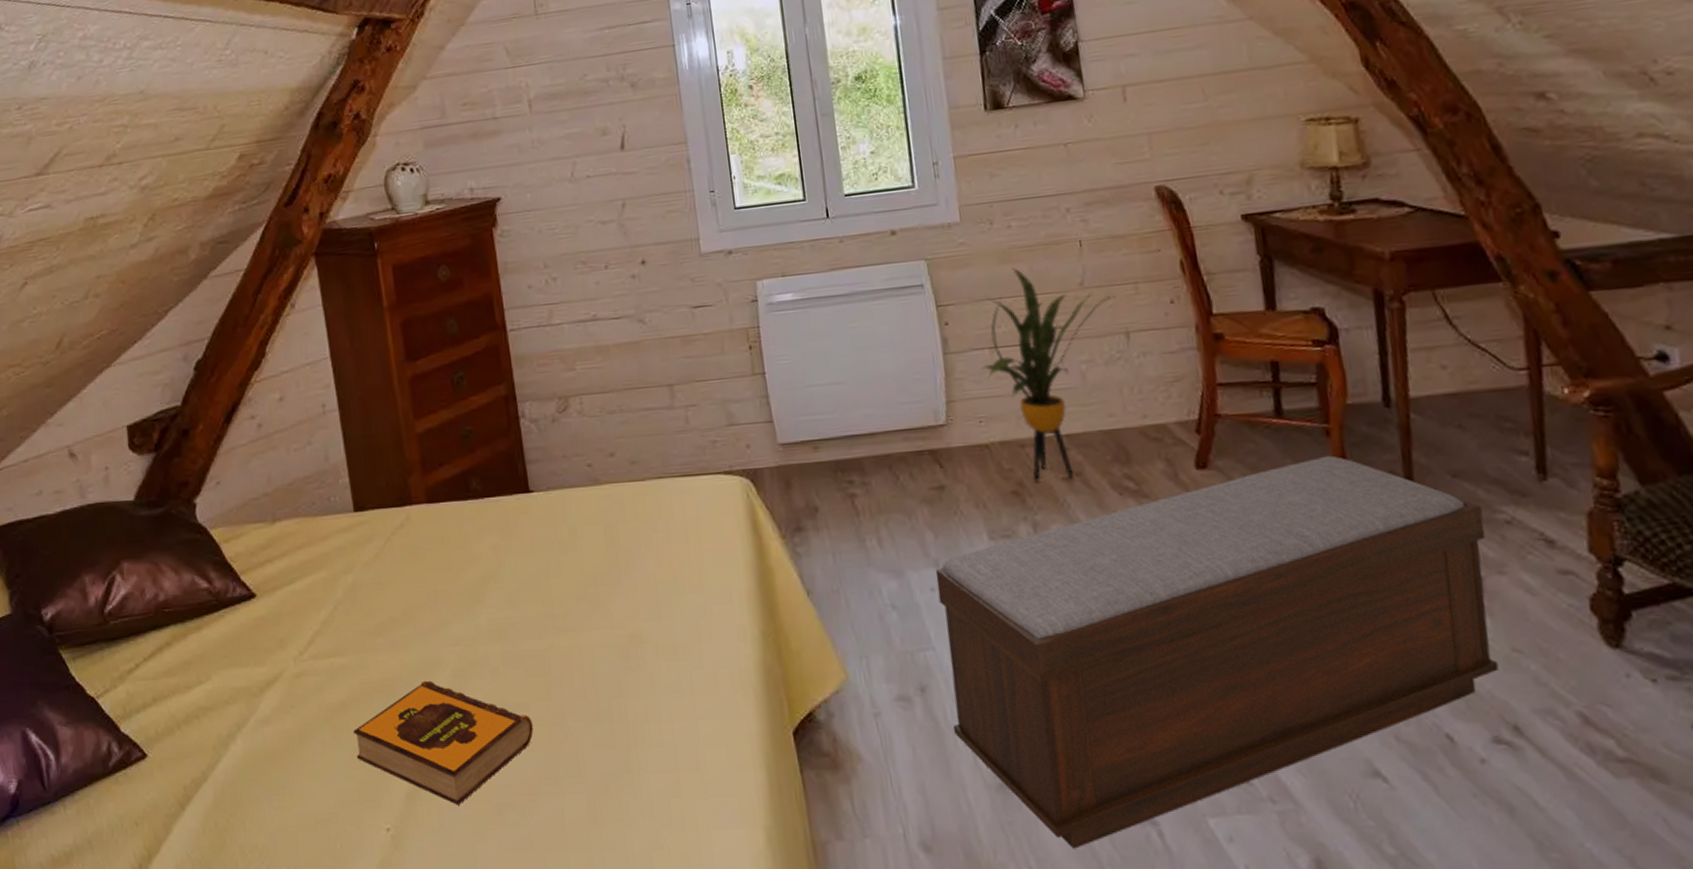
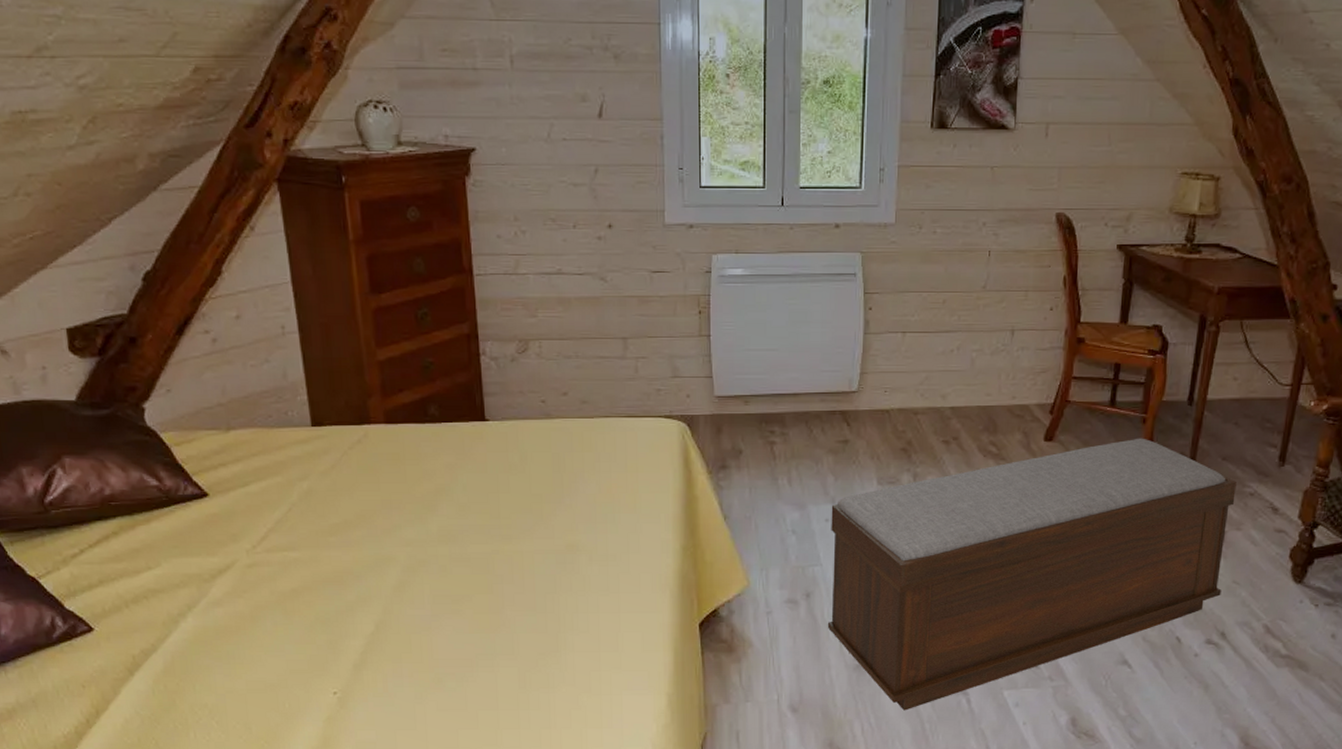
hardback book: present [353,680,534,805] -> none [305,574,475,674]
house plant: present [982,267,1115,481] -> none [894,267,1009,442]

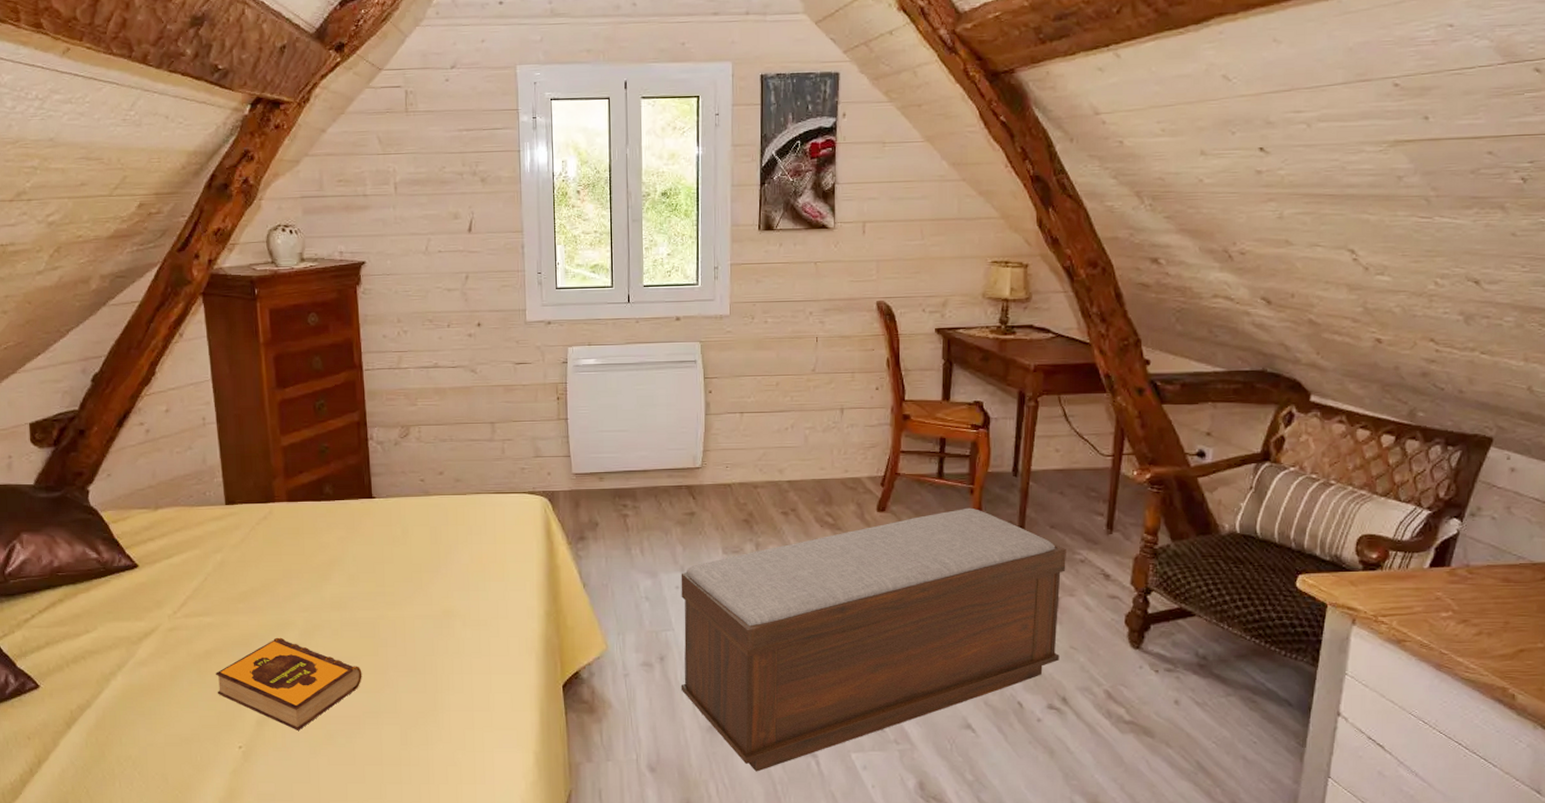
hardback book: none [305,574,475,674] -> present [216,637,362,730]

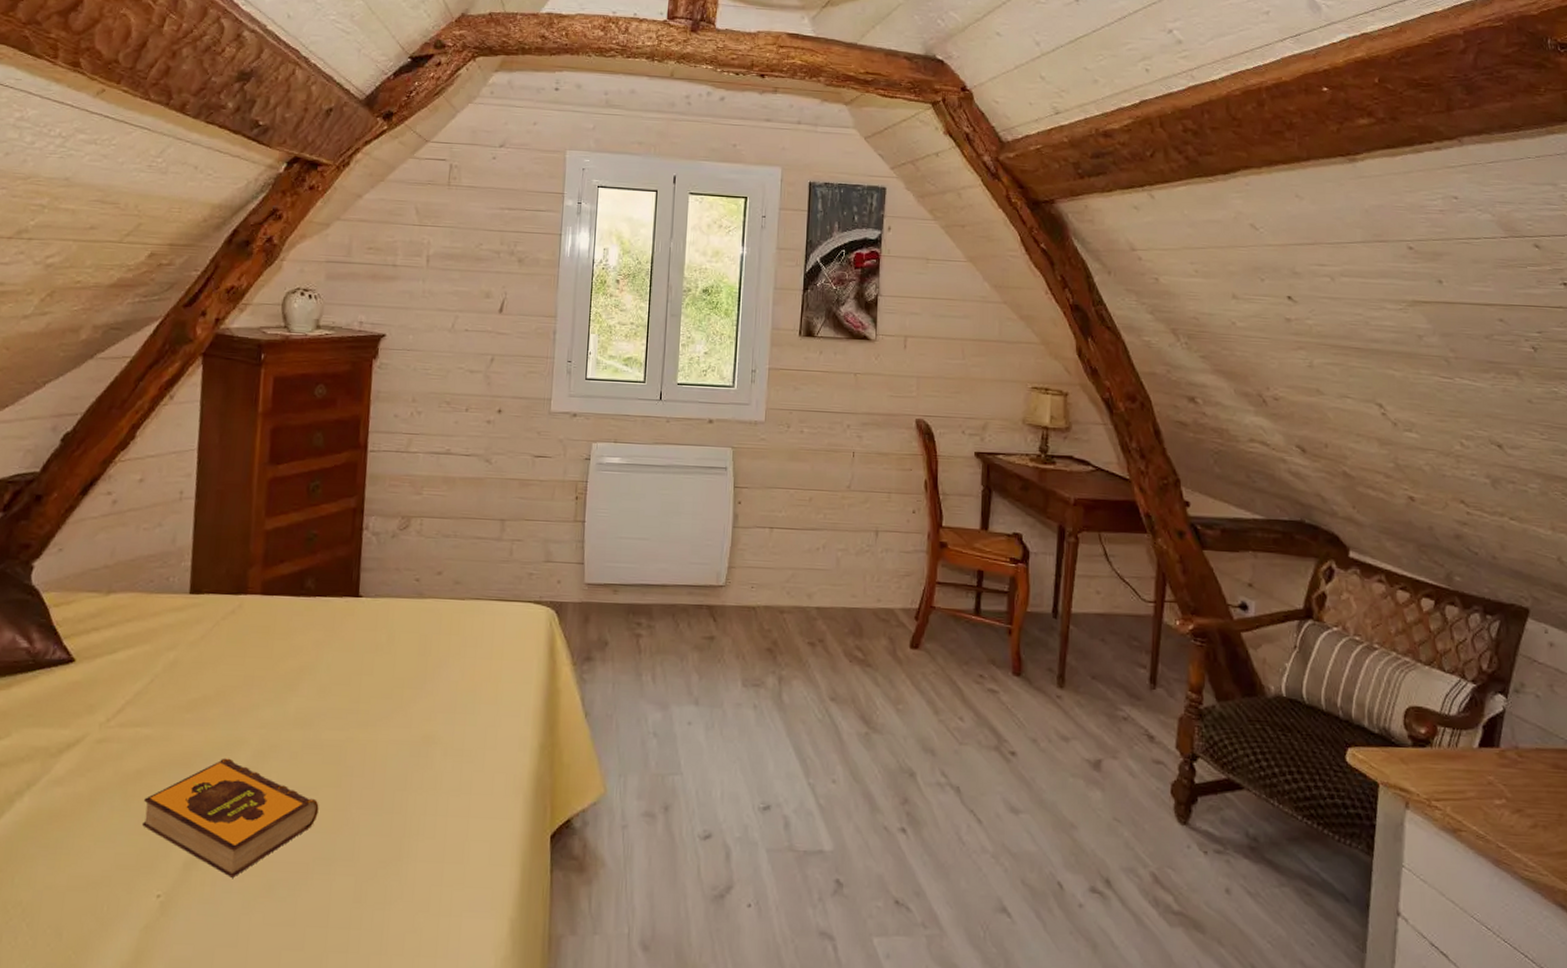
bench: present [680,507,1066,772] -> none [685,650,1108,956]

